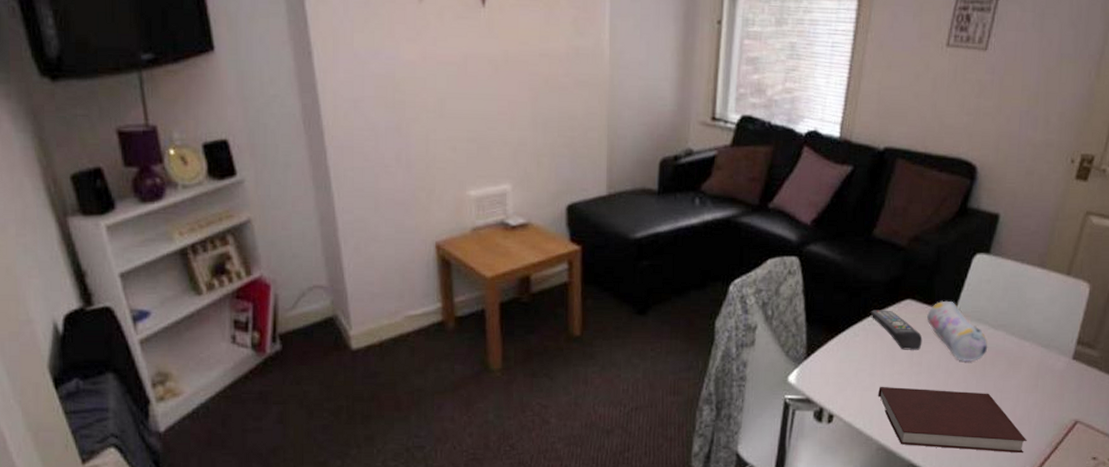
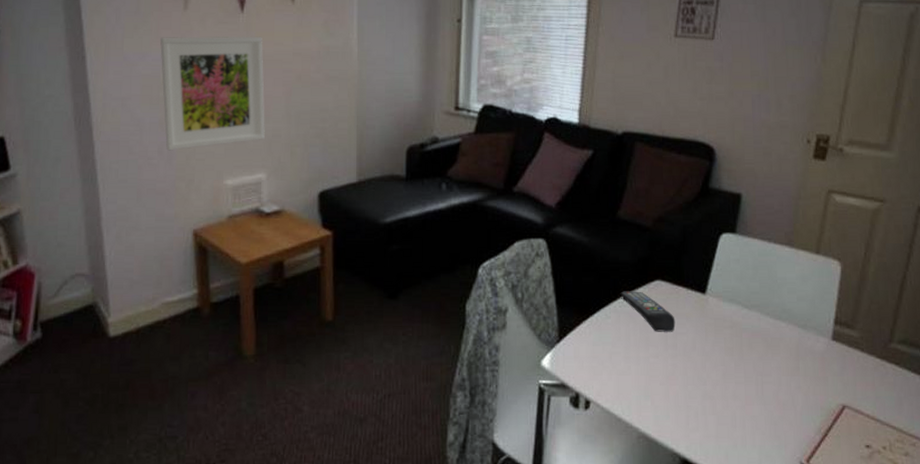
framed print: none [394,32,510,158] -> present [160,36,265,151]
notebook: present [878,386,1027,454] -> none [635,370,794,441]
pencil case: present [927,300,988,362] -> none [678,281,743,343]

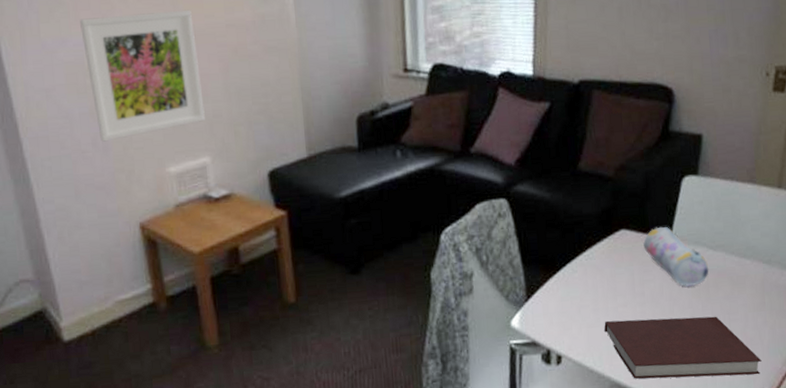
remote control: present [621,291,676,332] -> none [586,242,642,282]
notebook: none [635,370,794,441] -> present [604,316,762,379]
pencil case: none [678,281,743,343] -> present [643,226,709,287]

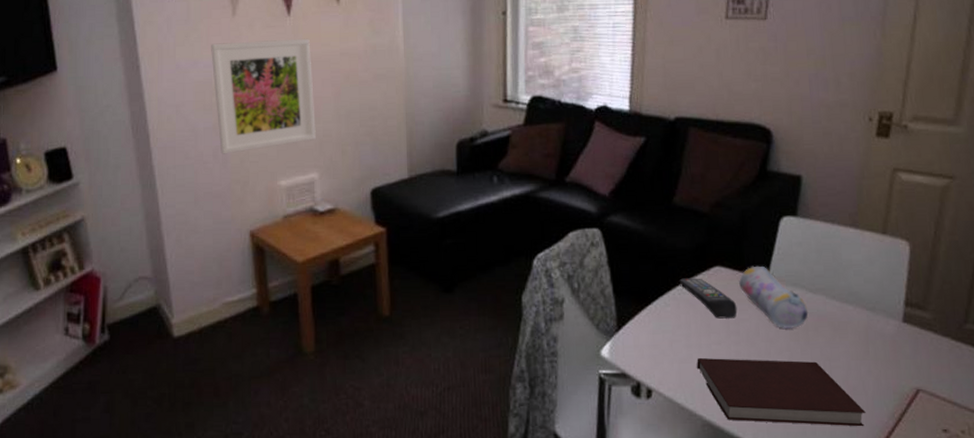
remote control: none [586,242,642,282] -> present [679,278,738,319]

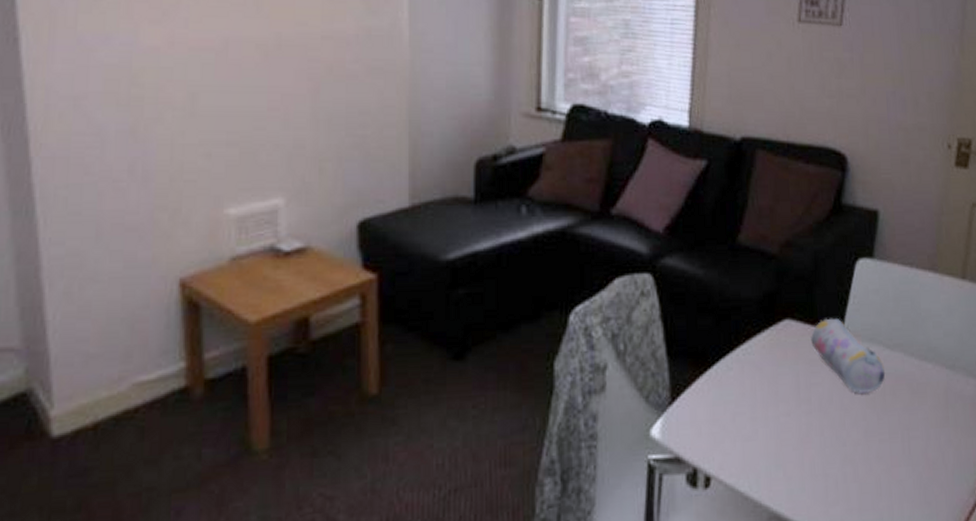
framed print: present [211,38,316,154] -> none [132,12,283,169]
remote control: present [679,278,738,319] -> none [744,334,809,384]
notebook: present [697,357,866,427] -> none [763,432,946,510]

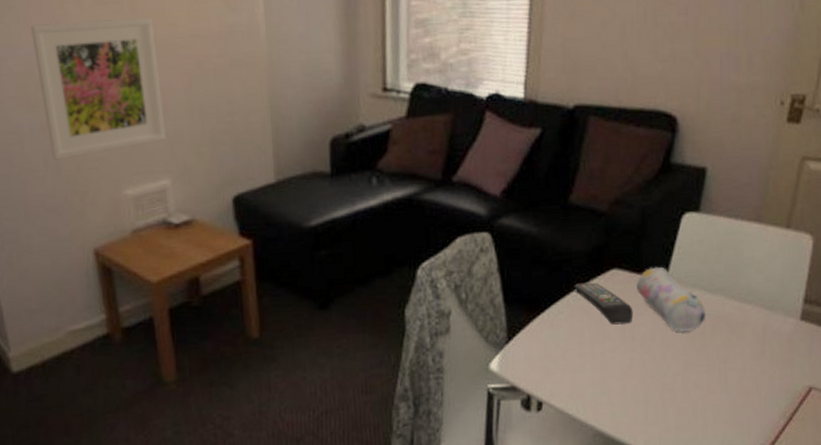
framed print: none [132,12,283,169] -> present [31,17,166,160]
remote control: none [744,334,809,384] -> present [574,282,634,325]

